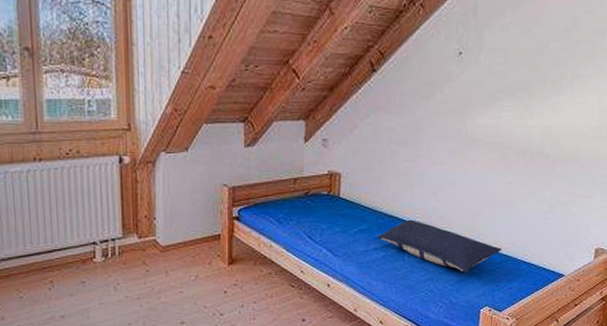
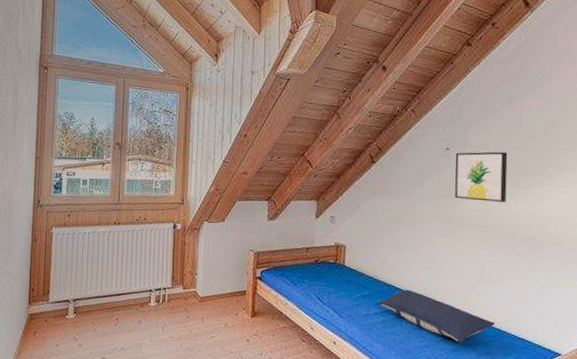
wall art: none [466,56,526,115] -> present [455,151,508,202]

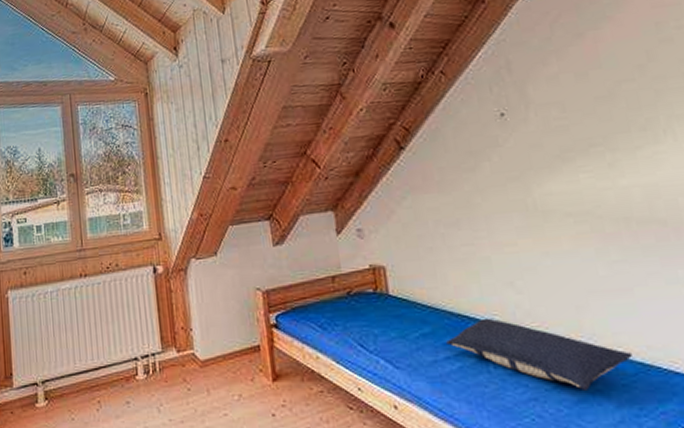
wall art: present [455,151,508,202] -> none [515,105,606,181]

